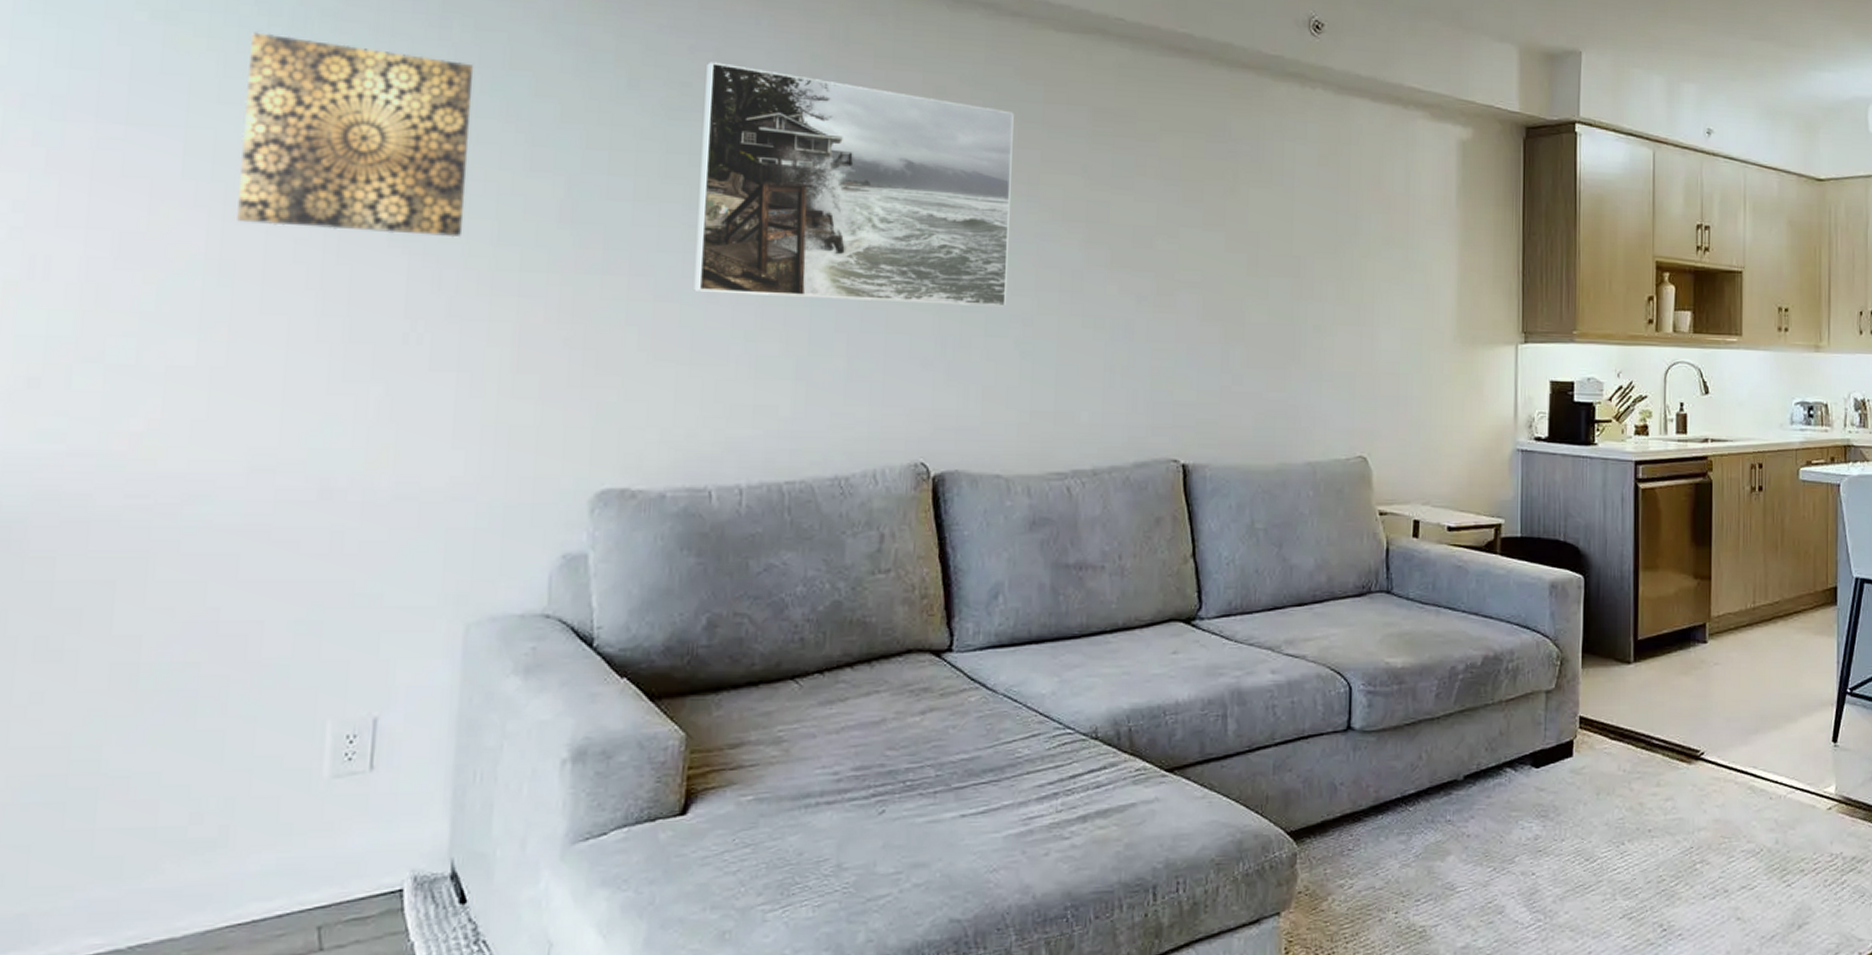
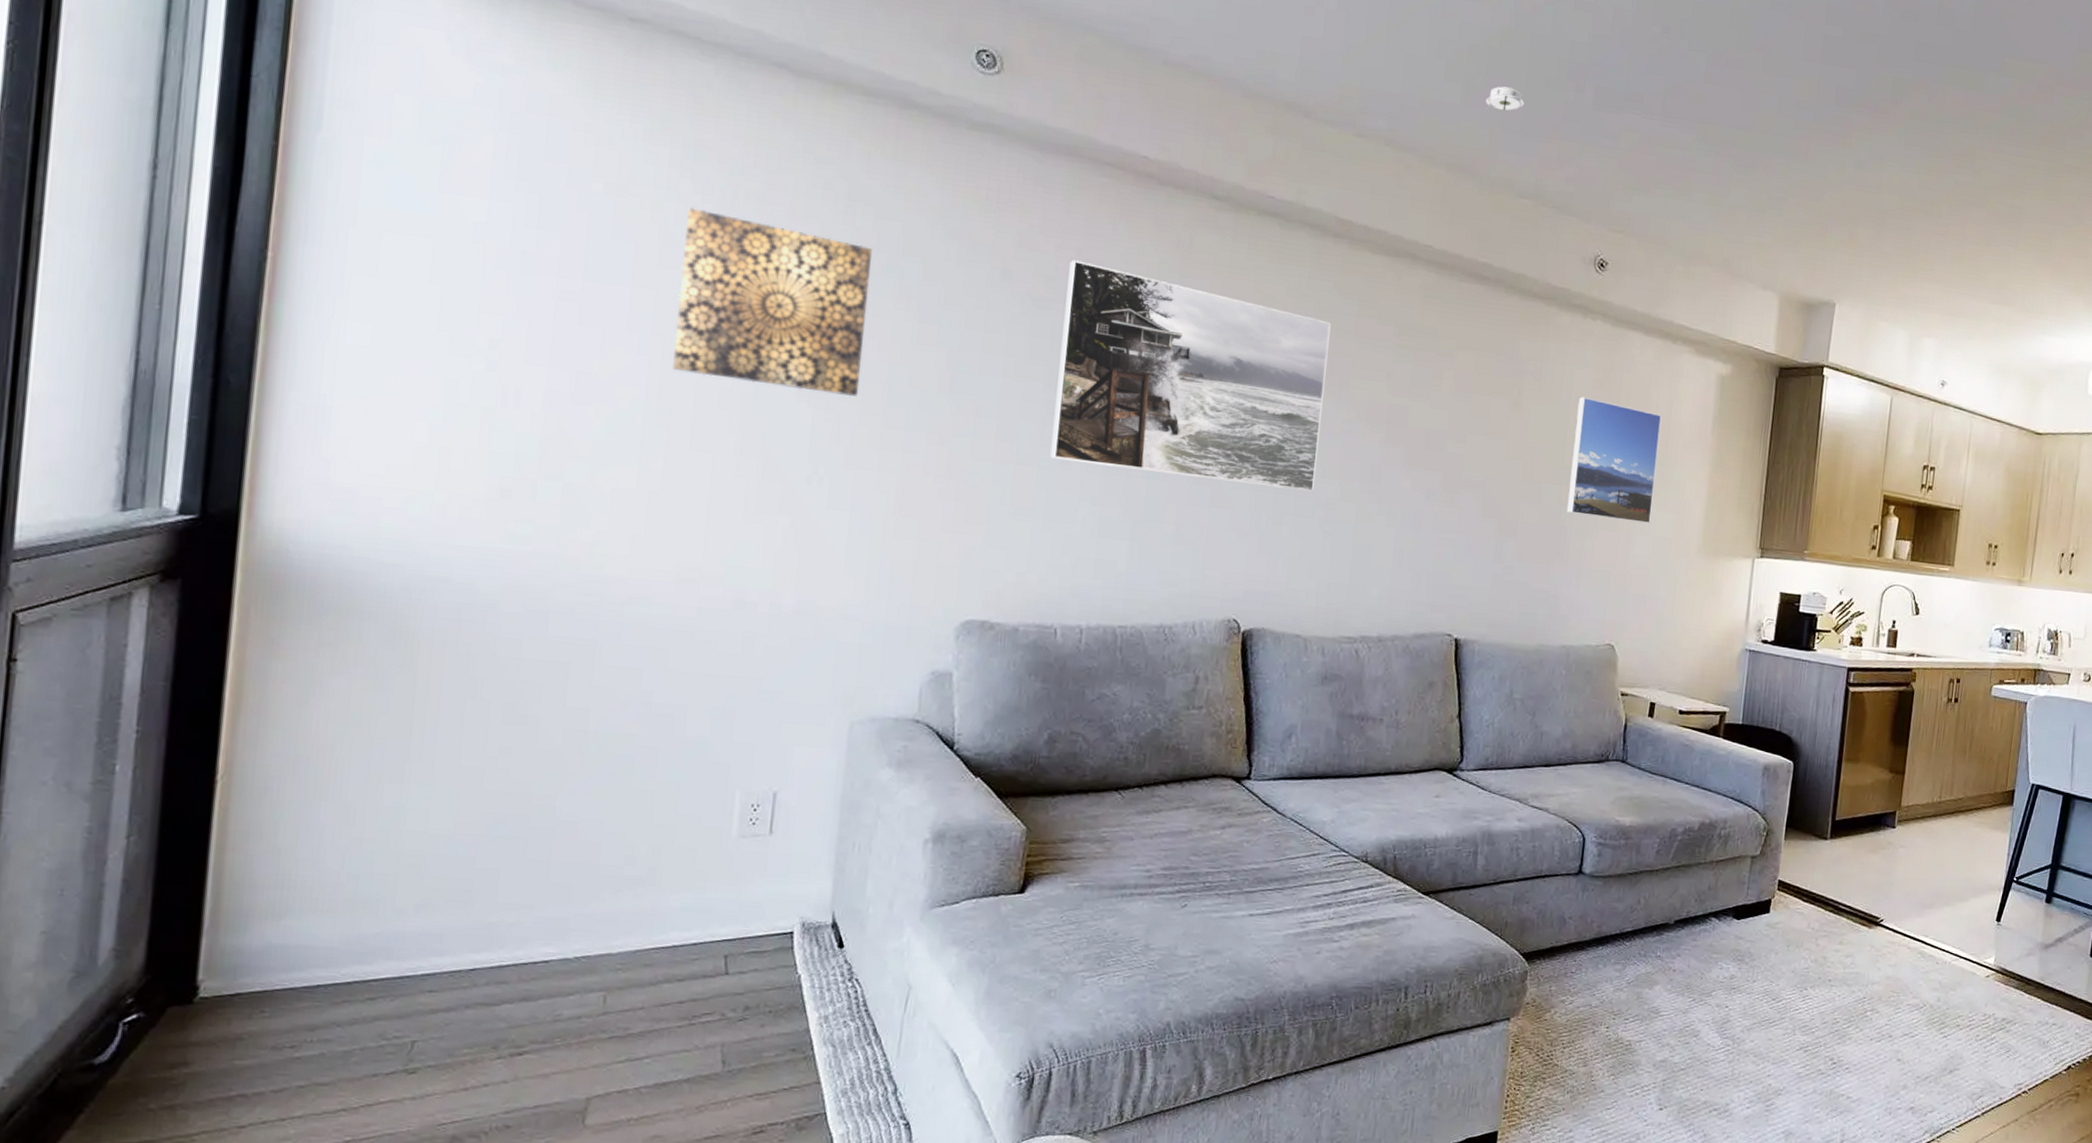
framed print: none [1299,175,1399,315] -> present [1566,396,1662,524]

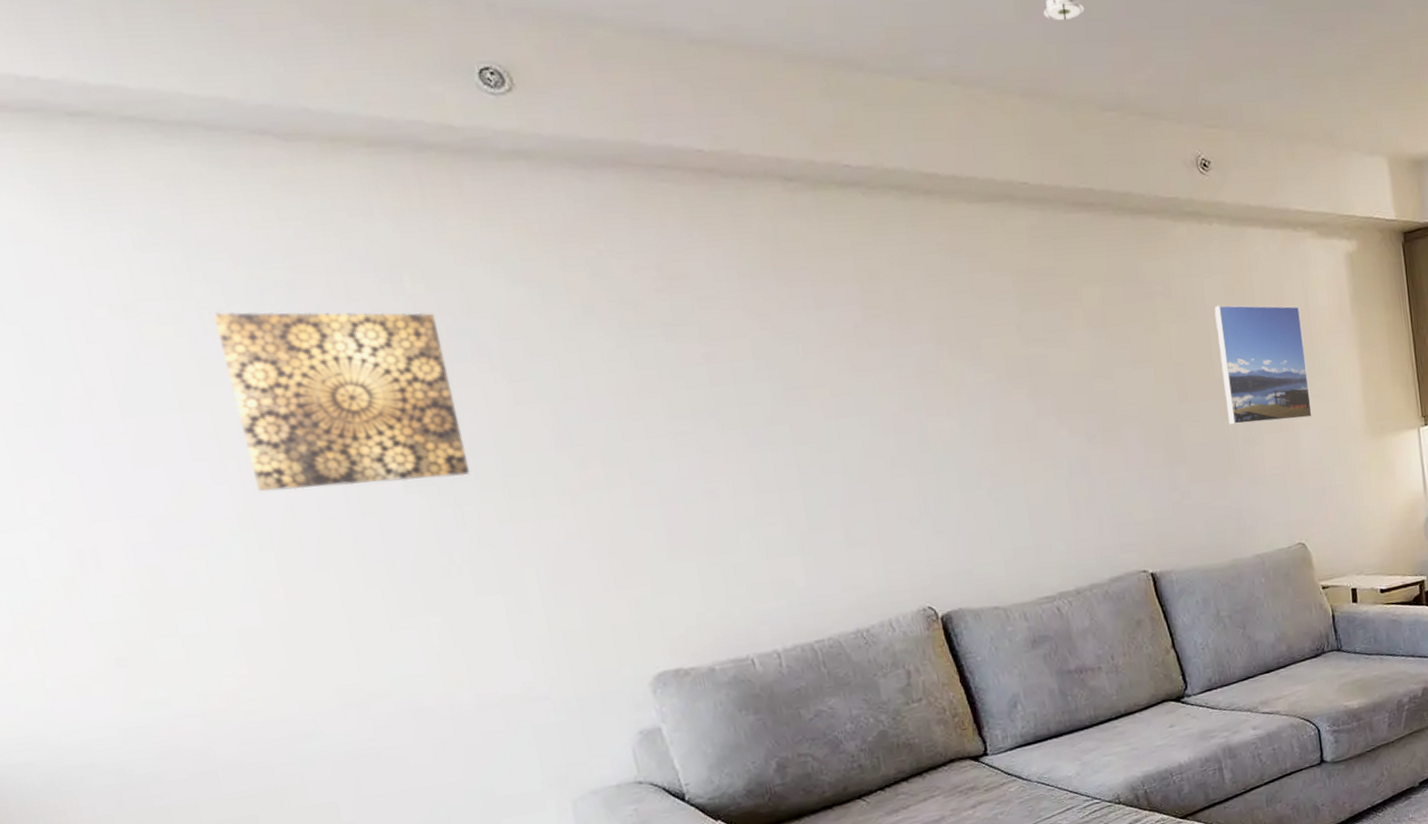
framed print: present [1050,260,1331,491] -> none [652,278,974,491]

